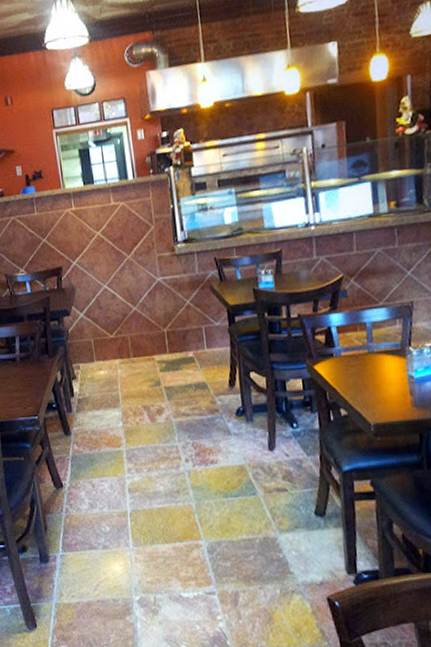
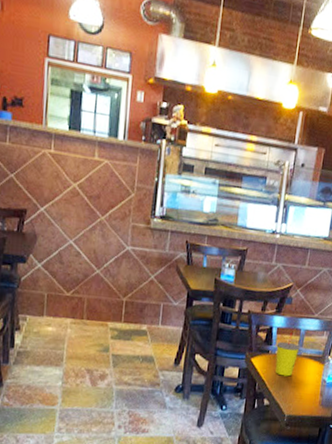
straw: none [340,328,370,380] -> present [275,332,300,377]

